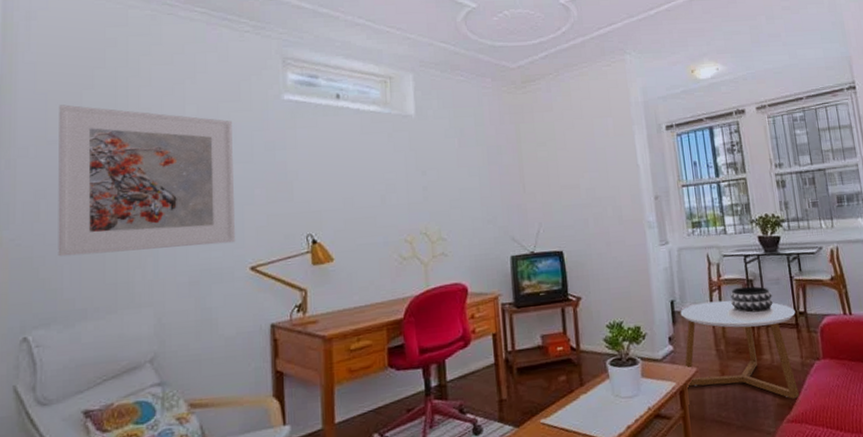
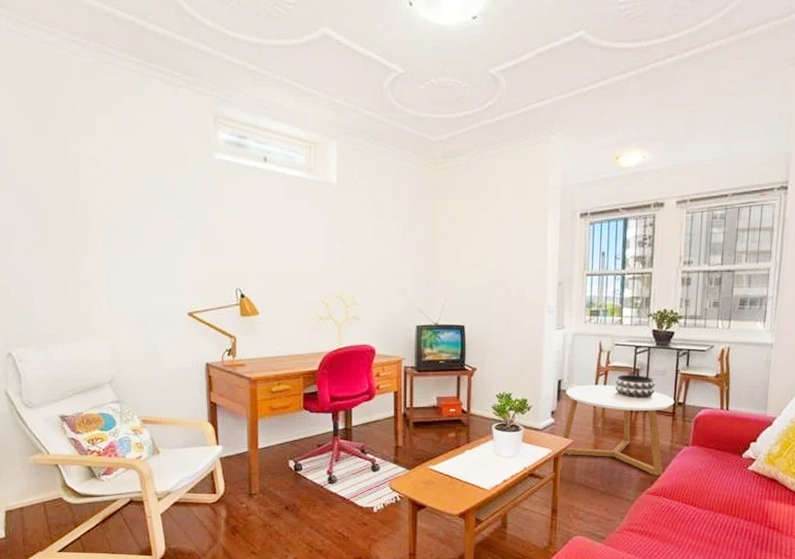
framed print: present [58,104,236,257] -> none [17,149,176,290]

